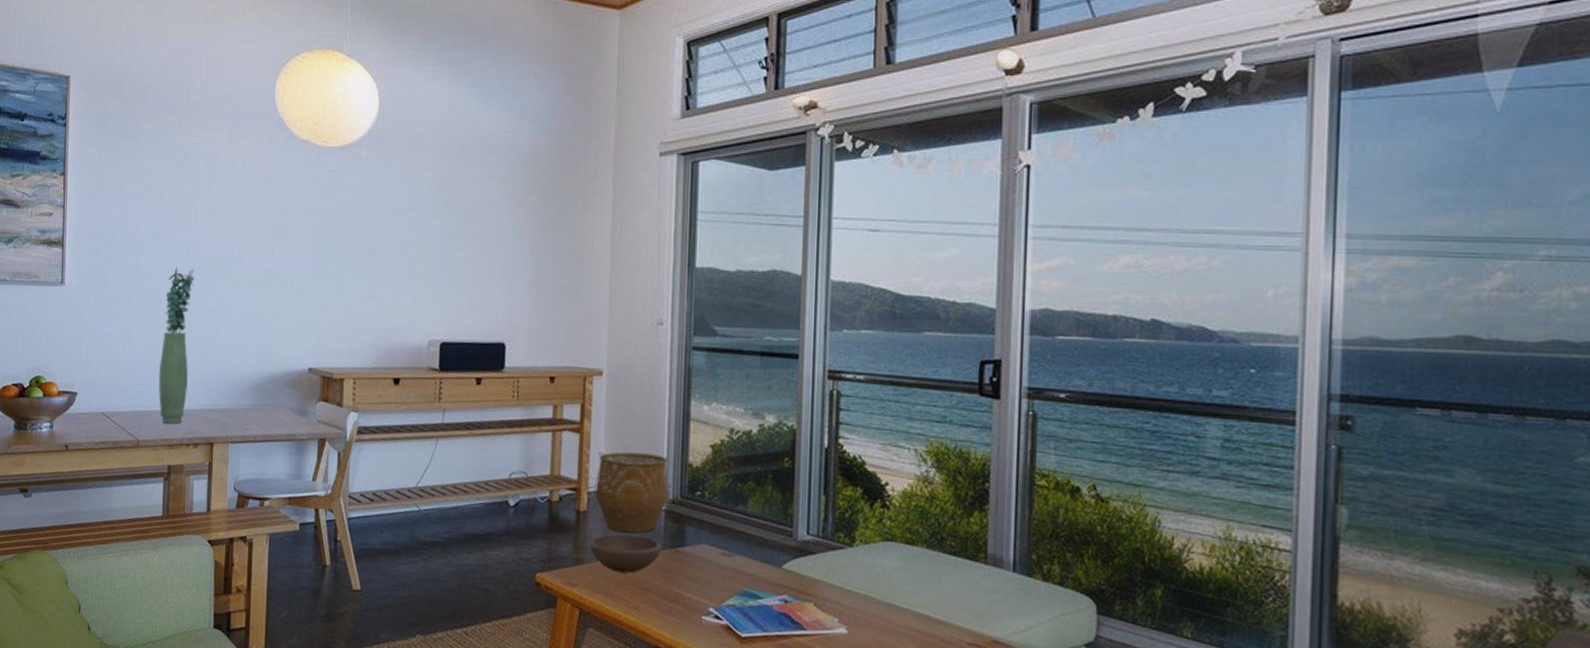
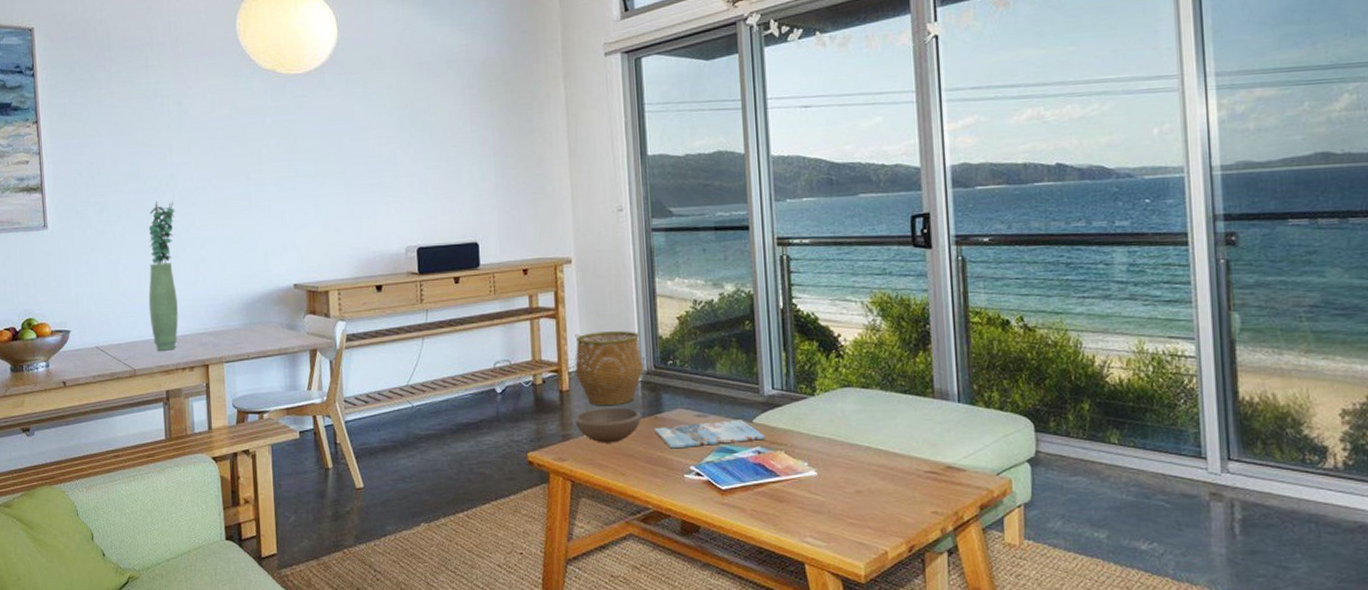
magazine: none [674,561,795,589] -> present [654,420,766,449]

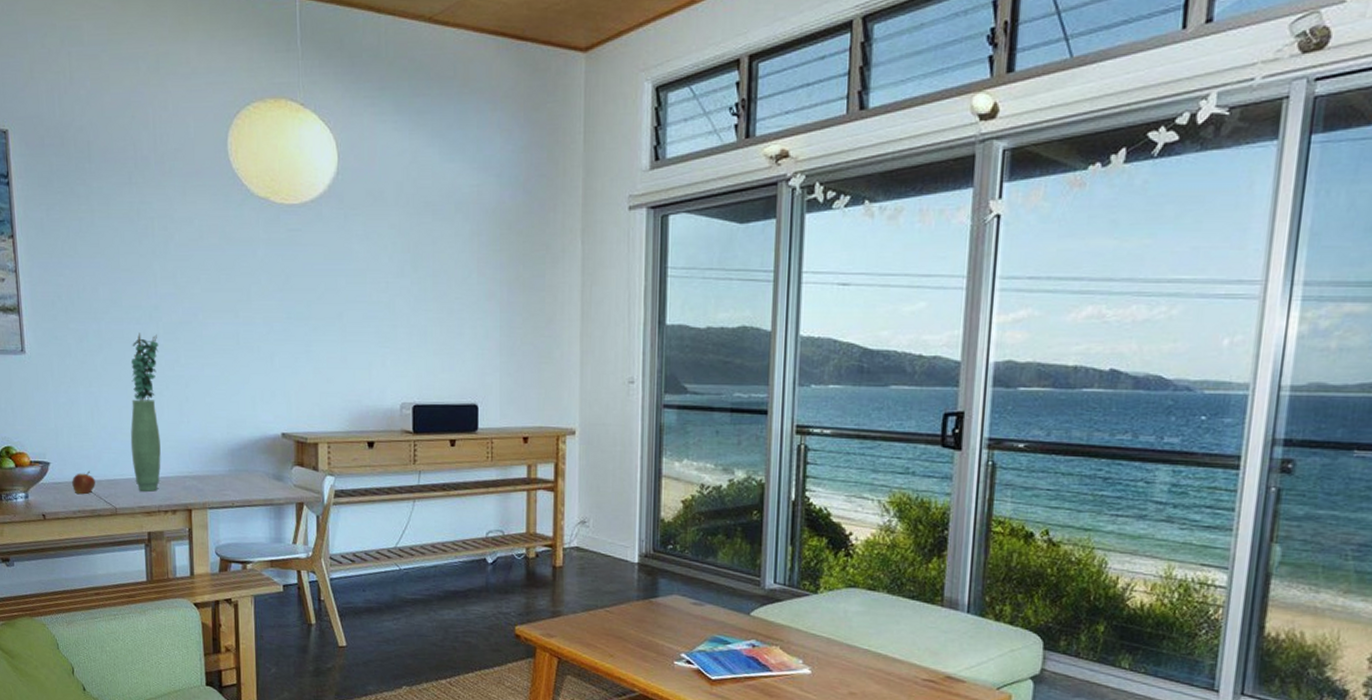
fruit: none [92,335,115,359] -> present [72,470,95,495]
basket: present [574,331,644,406] -> none [570,509,642,587]
bowl: present [575,407,641,443] -> none [566,587,635,624]
magazine: present [654,420,766,449] -> none [647,610,762,635]

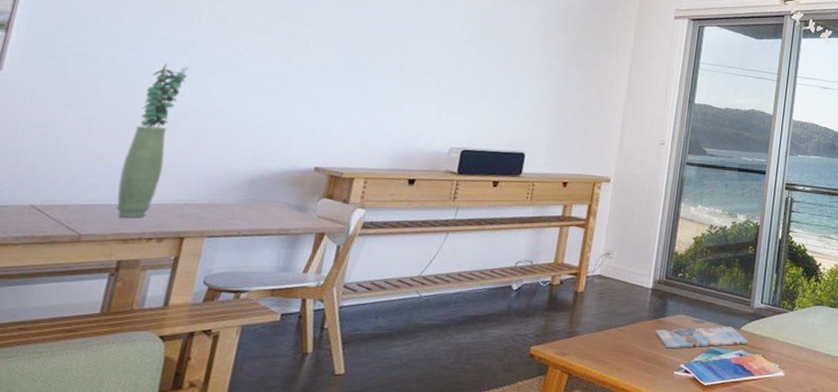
fruit: present [72,470,95,495] -> none [23,194,60,220]
magazine: none [647,610,762,635] -> present [655,326,749,349]

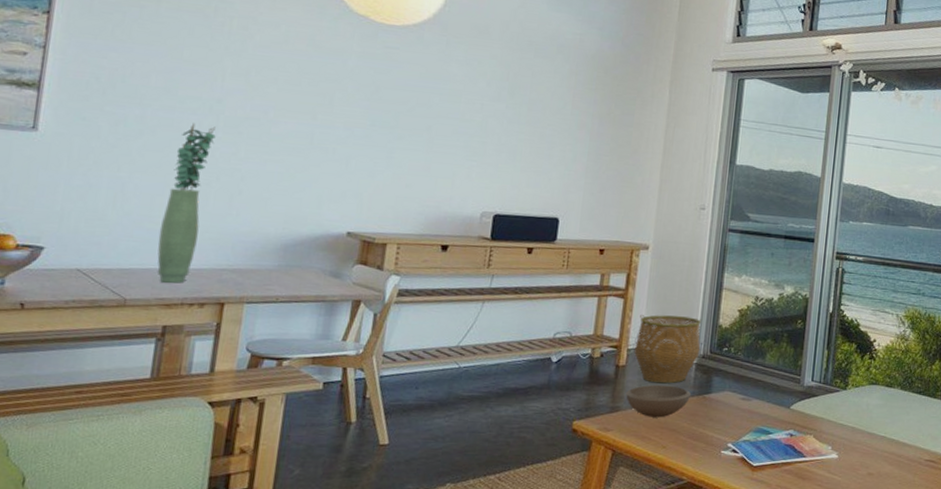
bowl: none [583,309,646,341] -> present [626,384,691,418]
basket: none [592,243,659,309] -> present [634,315,702,384]
magazine: present [655,326,749,349] -> none [700,405,800,427]

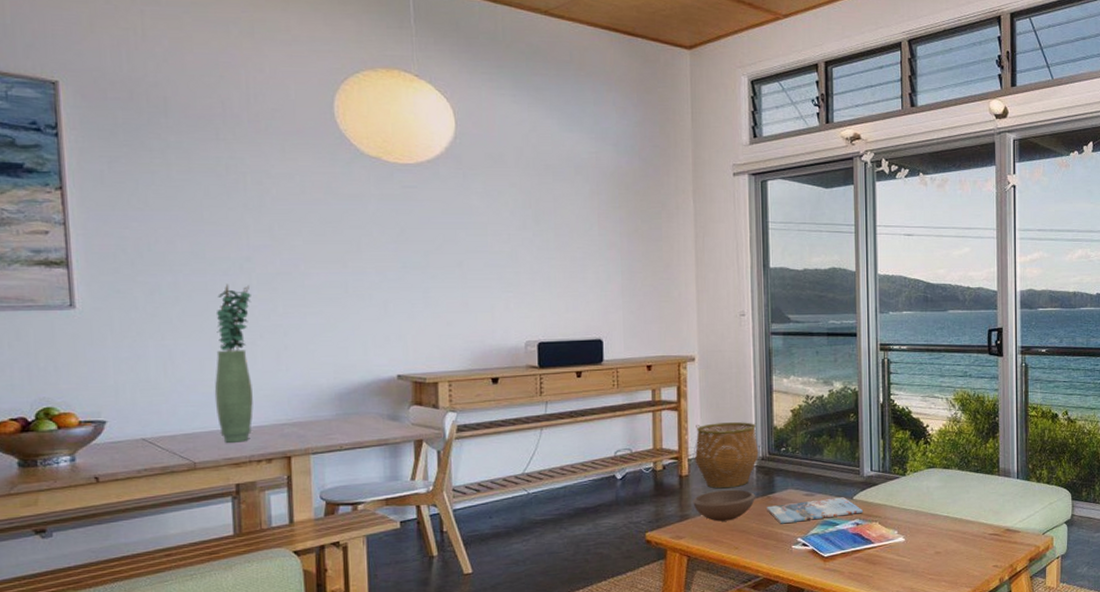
magazine: none [700,405,800,427] -> present [767,497,864,524]

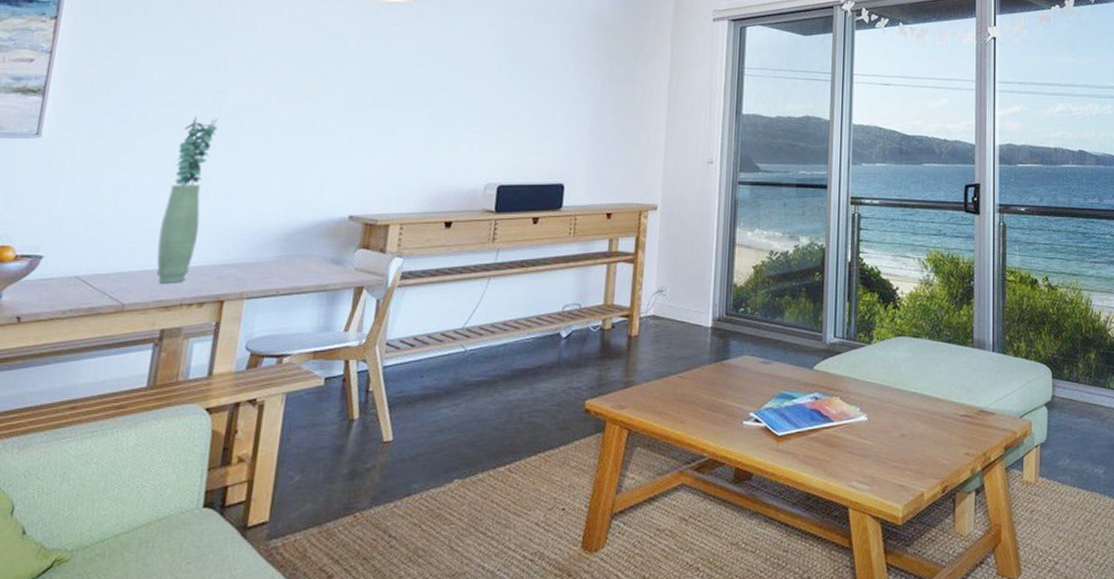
bowl: present [693,489,755,522] -> none [640,353,708,390]
basket: present [694,422,759,489] -> none [646,278,716,352]
magazine: present [767,497,864,524] -> none [719,366,824,396]

